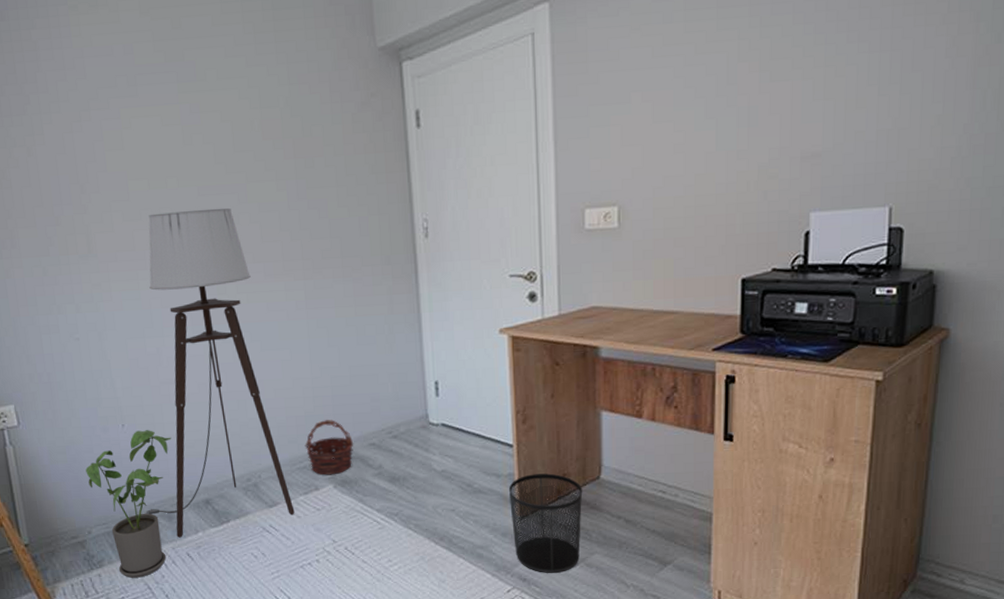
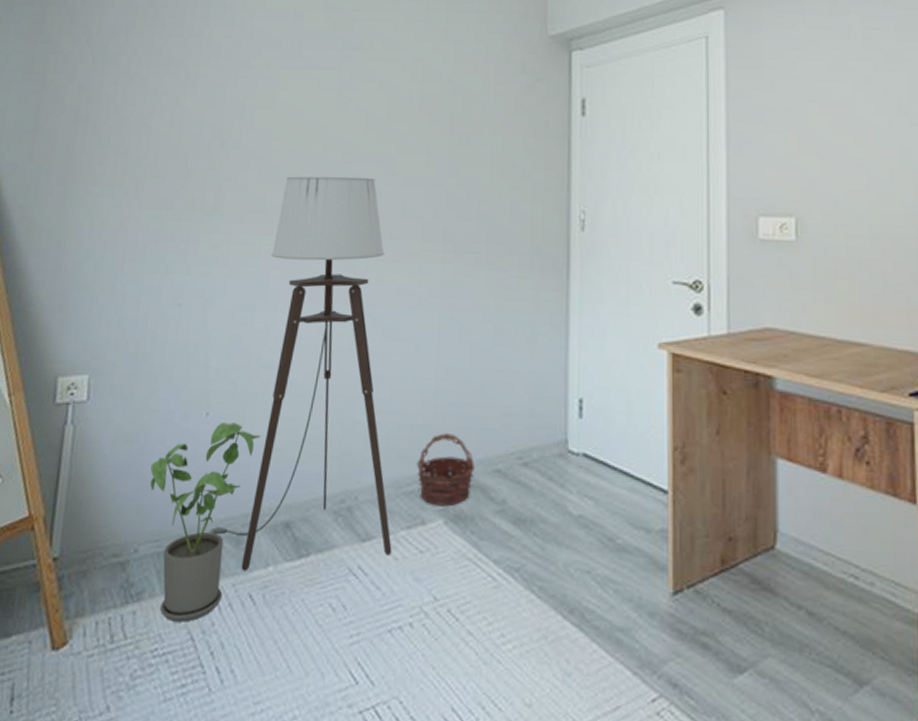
waste bin: present [508,473,583,573] -> none [659,533,753,680]

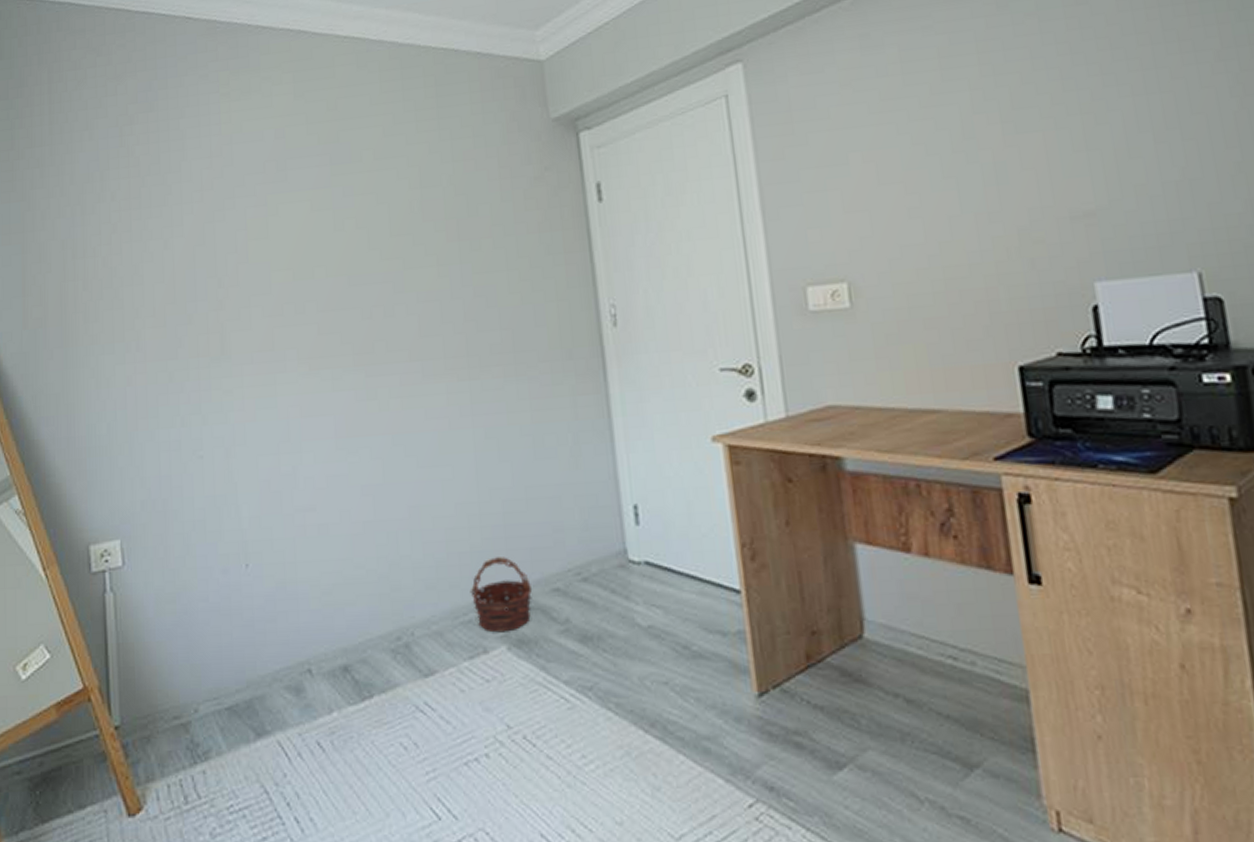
house plant: present [150,422,261,622] -> none [198,571,305,777]
floor lamp: present [208,176,392,571] -> none [266,298,457,720]

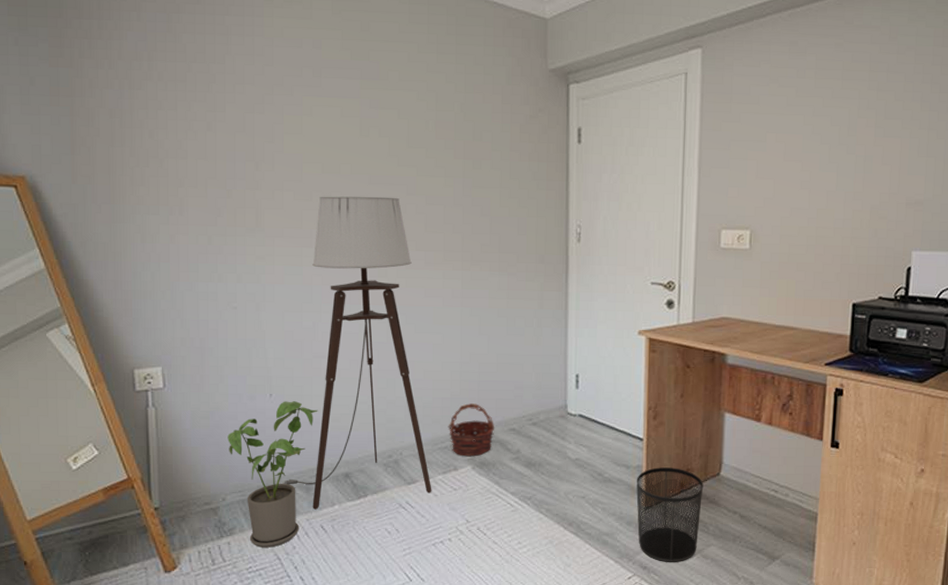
house plant: none [198,571,305,777] -> present [227,401,318,548]
floor lamp: none [266,298,457,720] -> present [282,196,432,510]
waste bin: none [738,630,847,779] -> present [636,467,704,562]

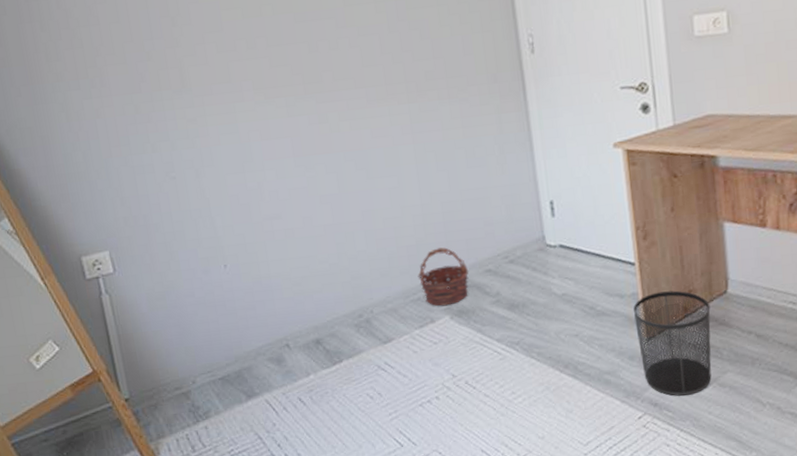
house plant: present [227,401,318,548] -> none [187,269,277,429]
floor lamp: present [282,196,432,510] -> none [244,33,411,382]

